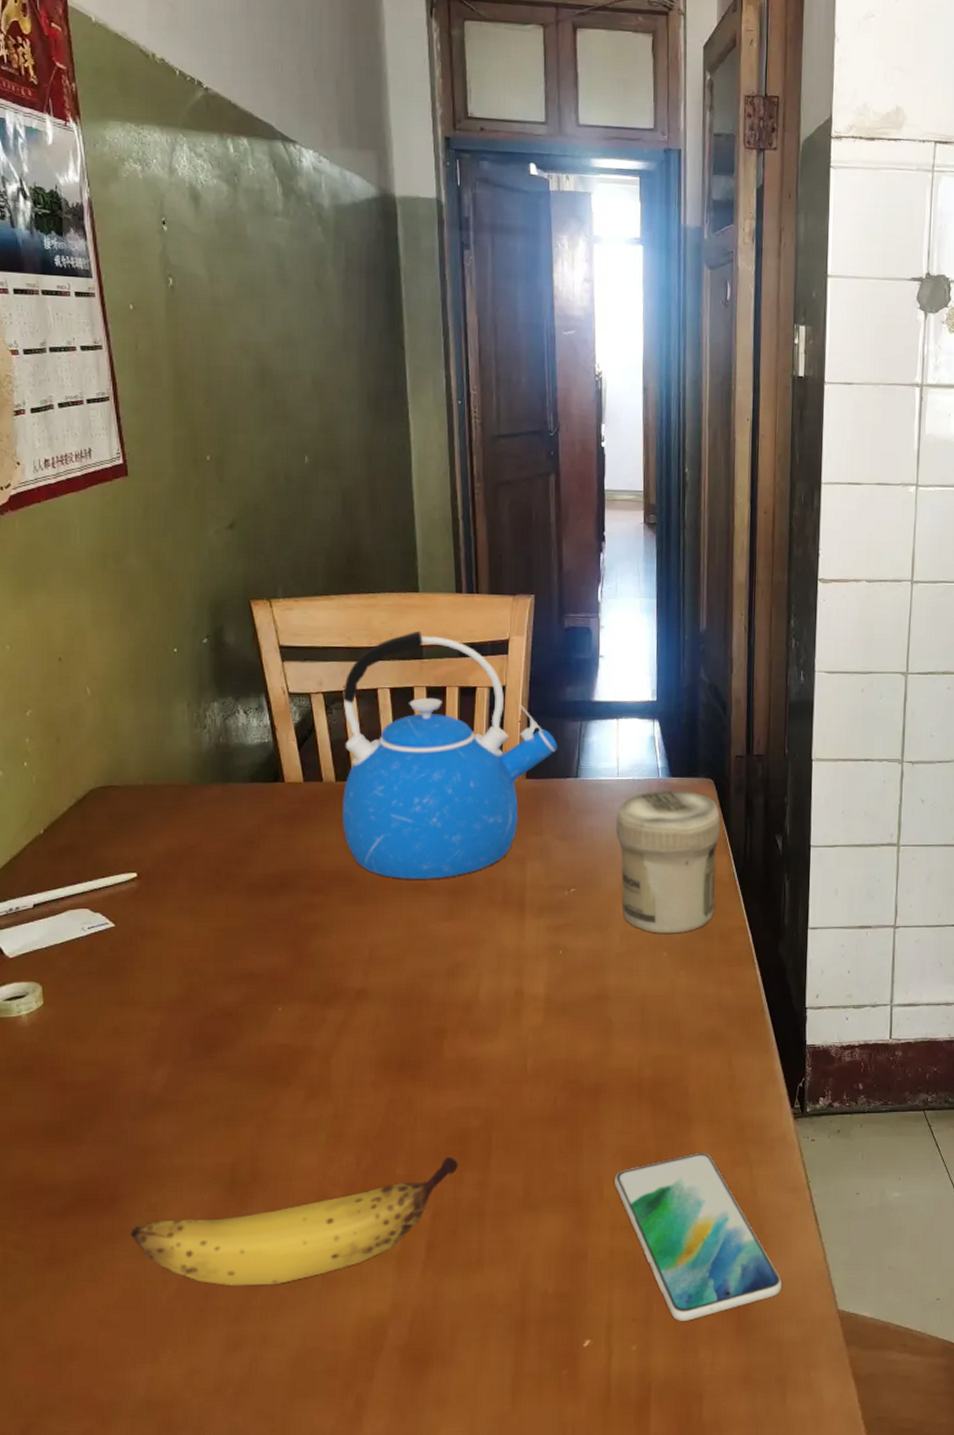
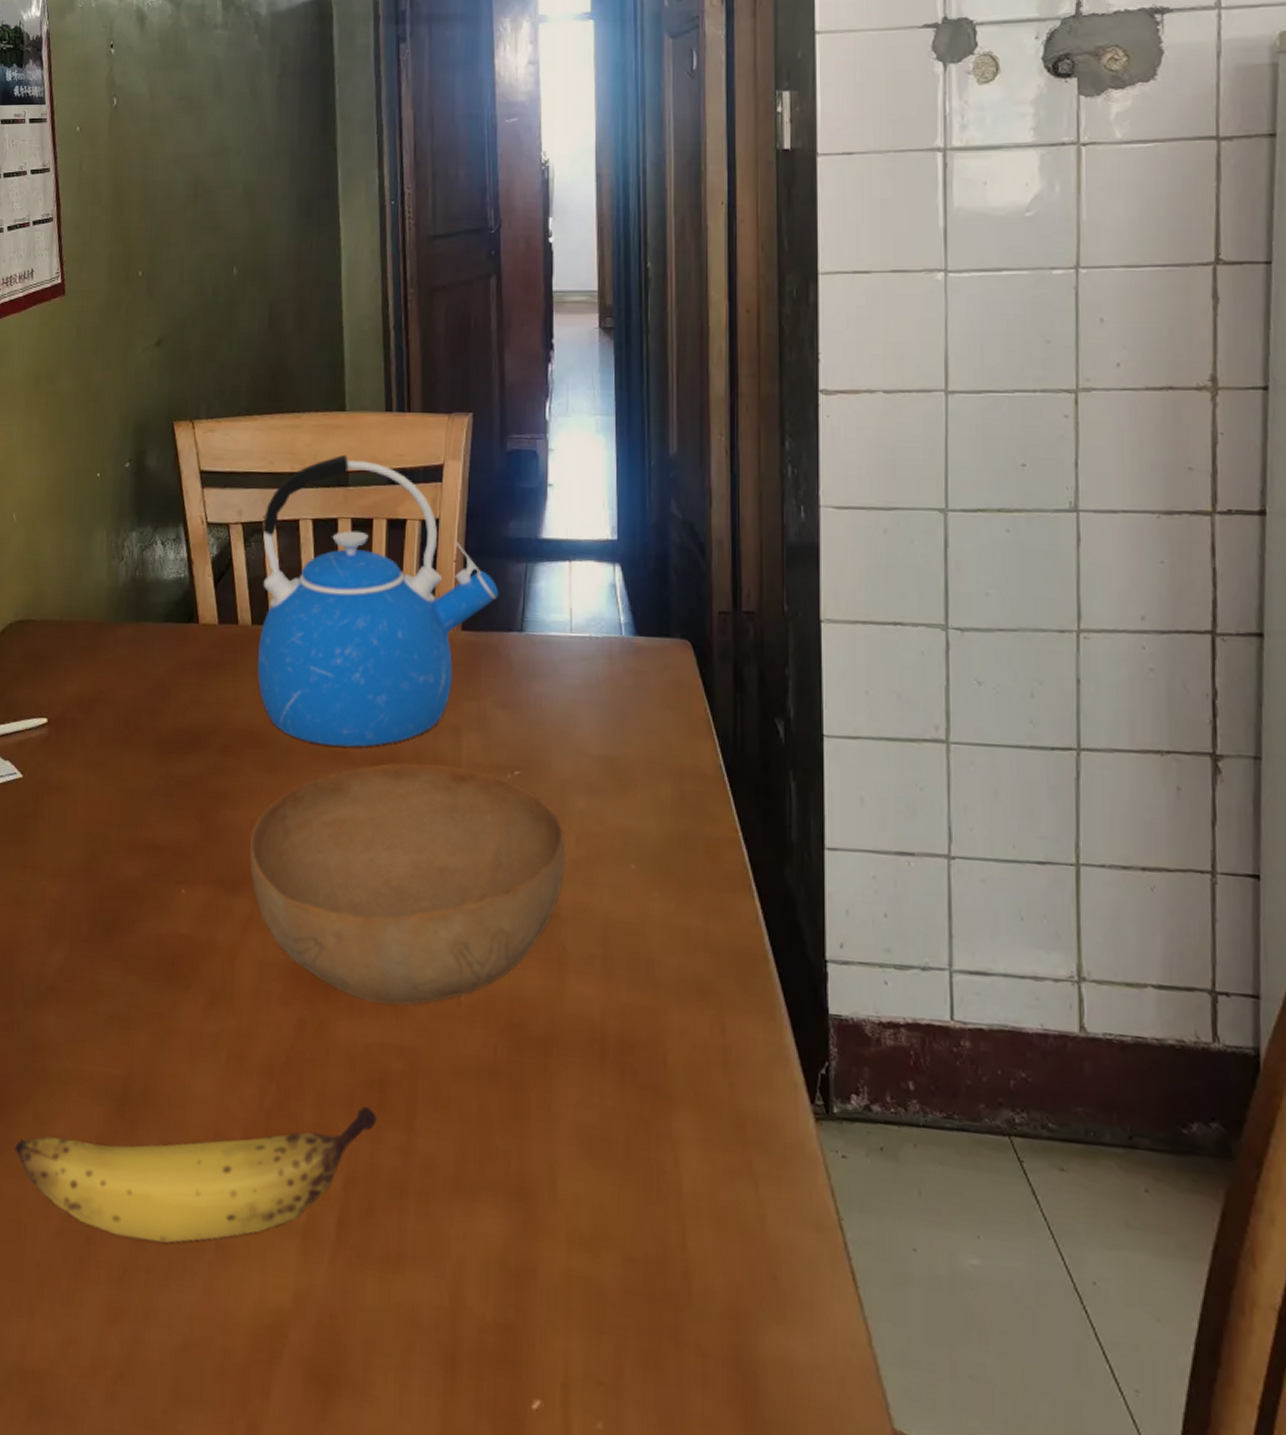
bowl: none [340,888,612,1079] -> present [249,763,566,1006]
smartphone: present [615,1153,783,1322] -> none [572,1150,808,1401]
jar: present [616,790,720,934] -> none [569,652,701,841]

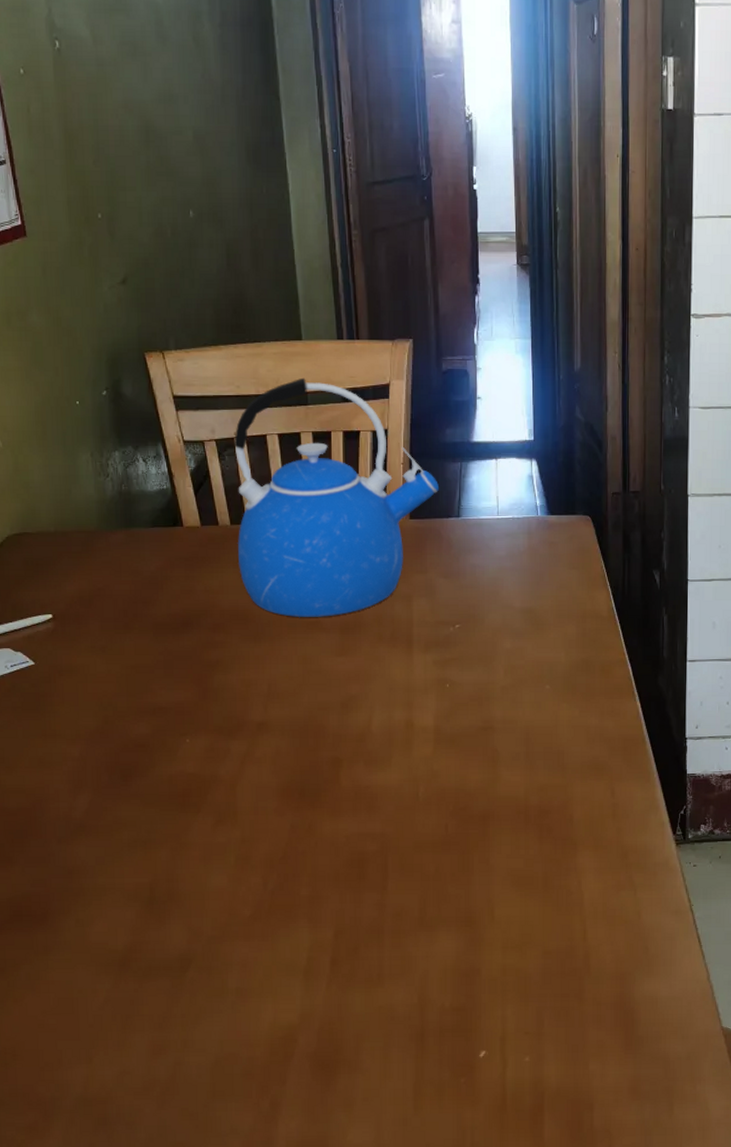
banana: present [15,1107,376,1244] -> none [62,879,357,996]
bowl: present [249,763,566,1006] -> none [241,625,497,806]

